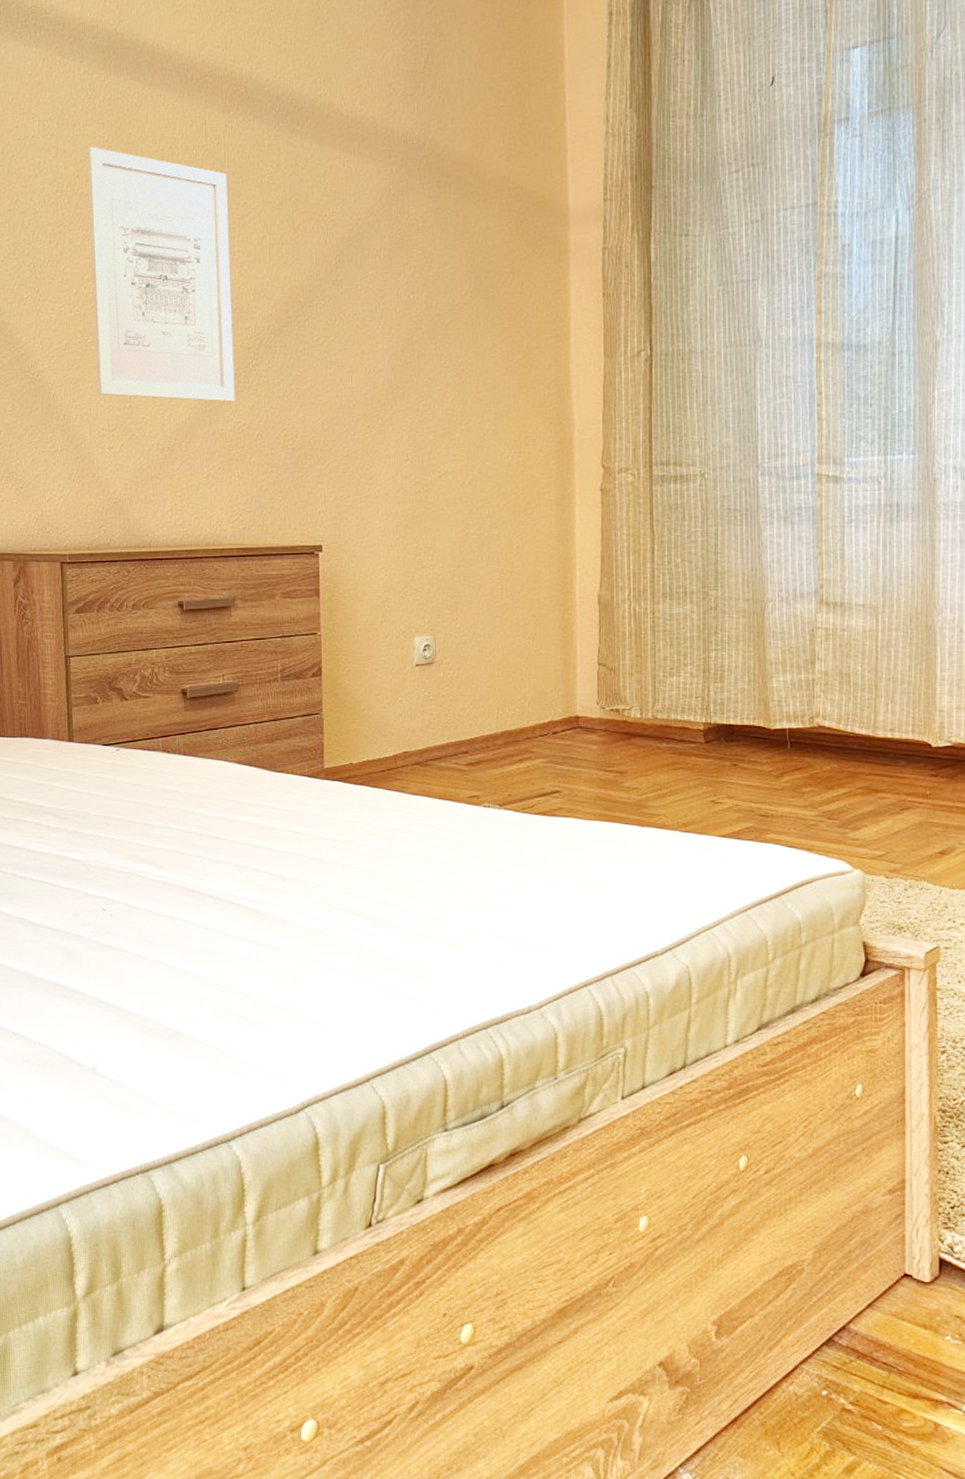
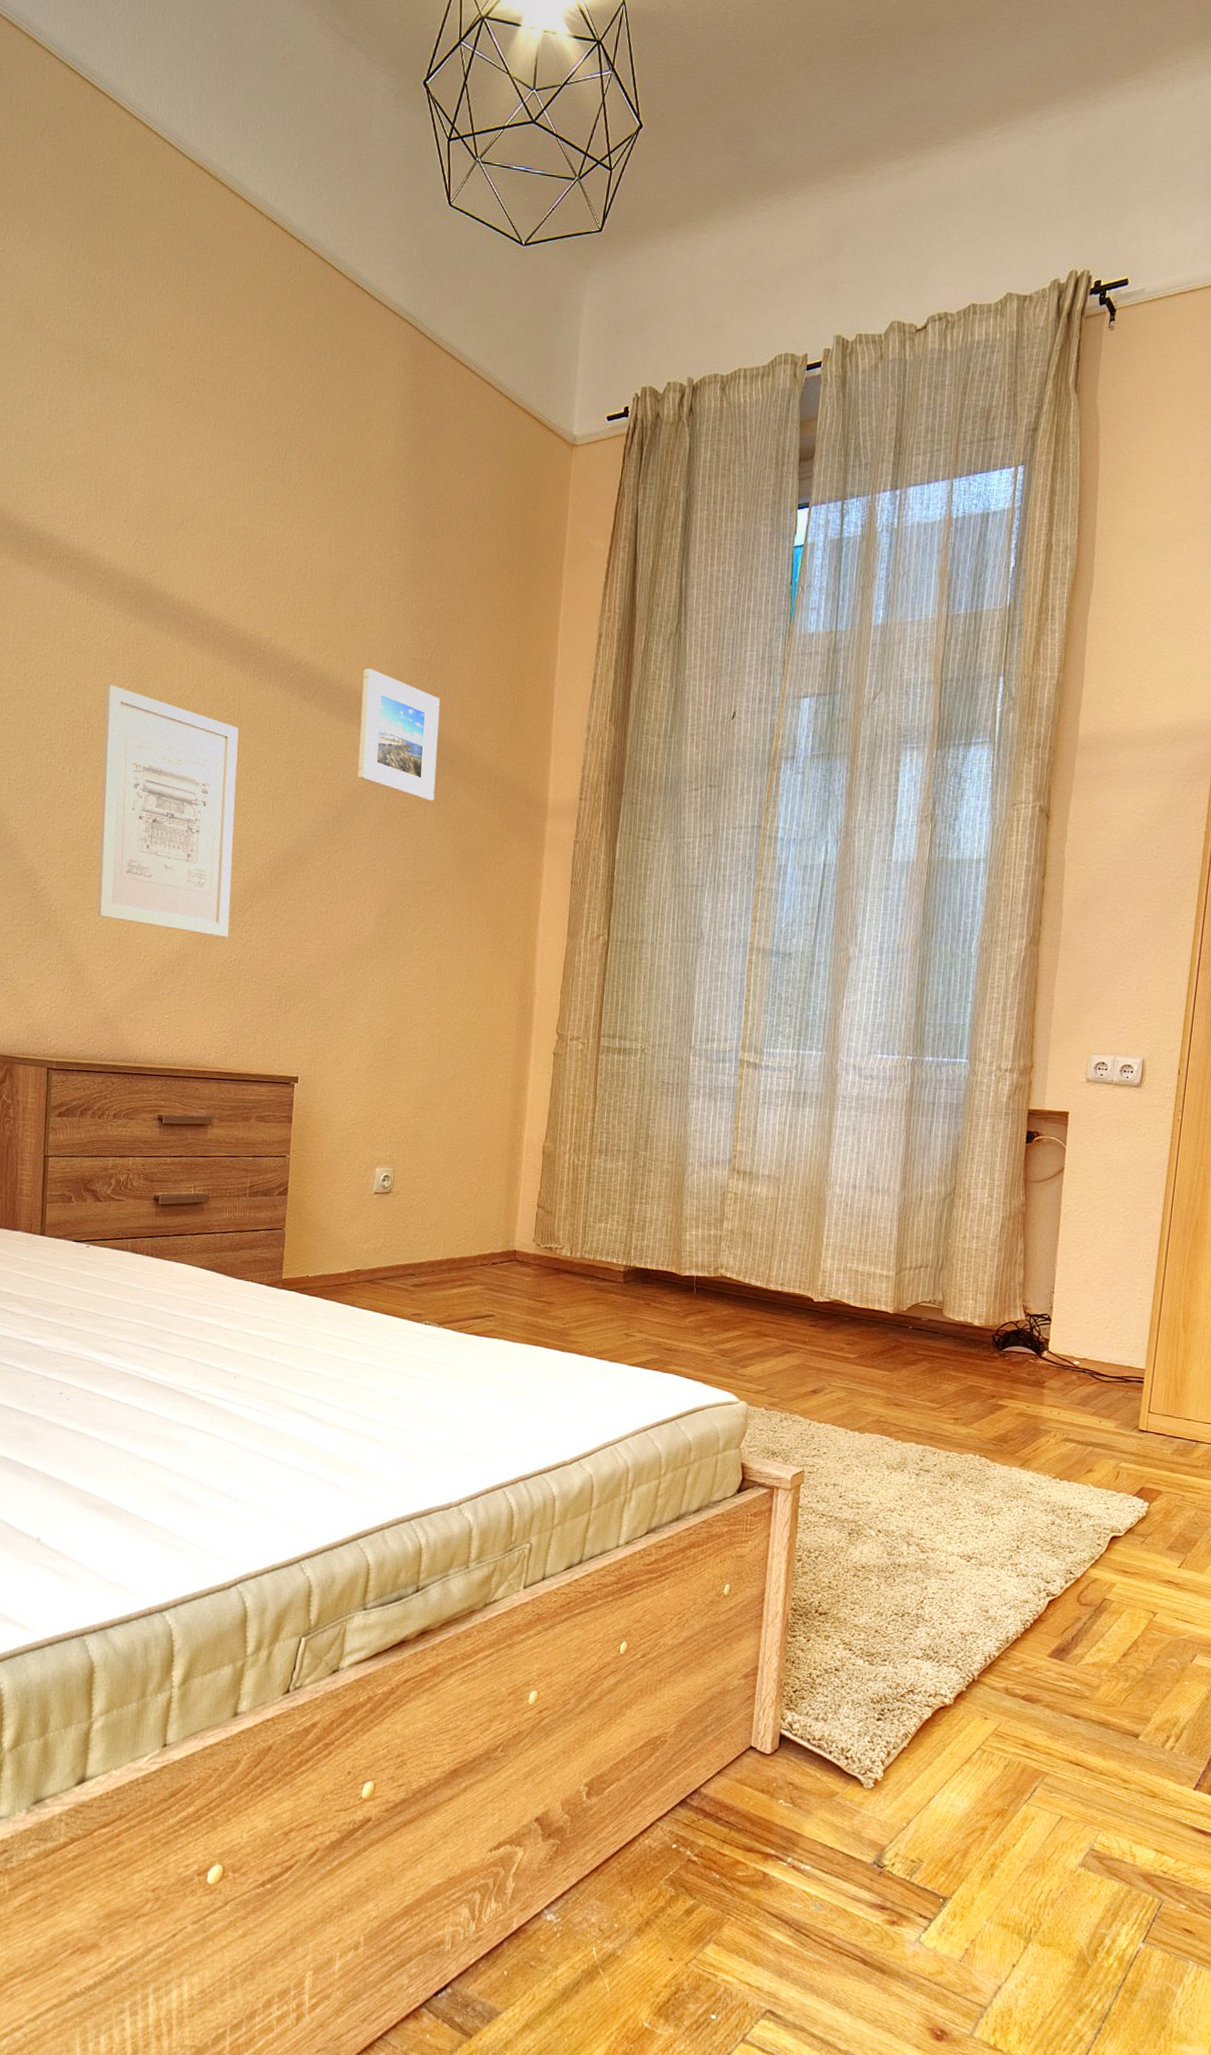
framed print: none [353,89,442,226] -> present [357,668,441,802]

